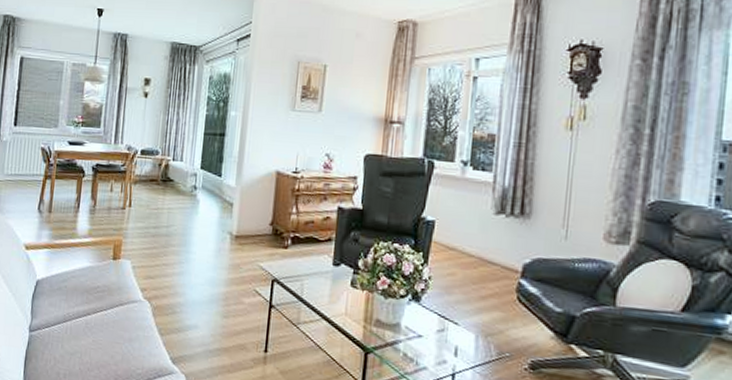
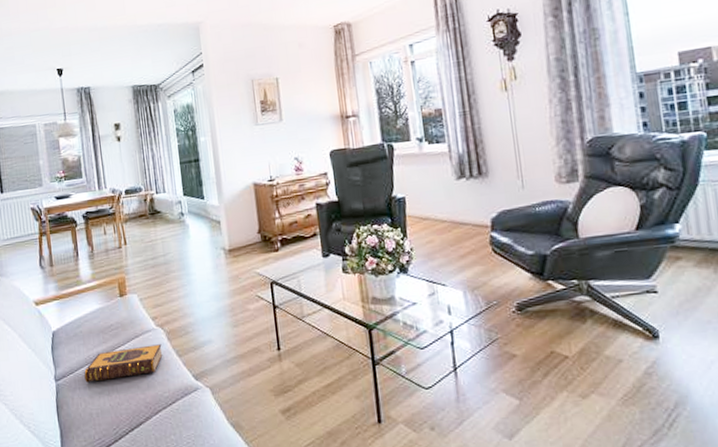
hardback book: none [59,312,145,346] -> present [84,344,163,383]

